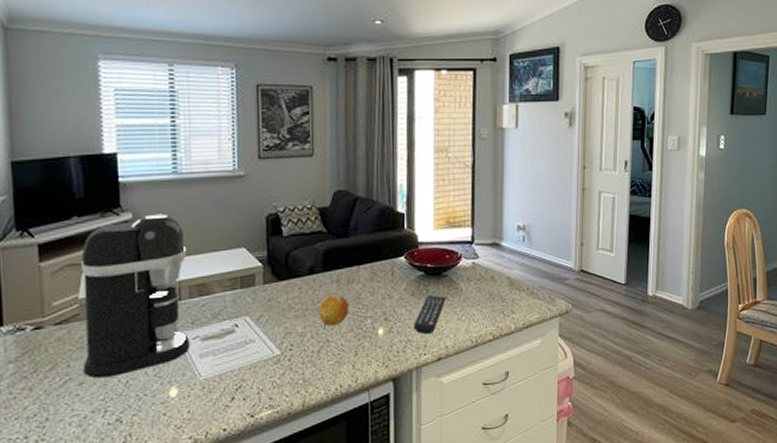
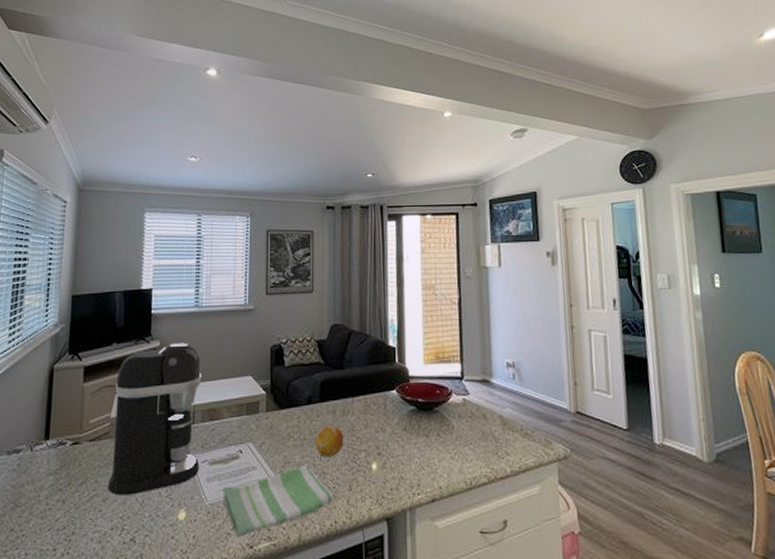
dish towel: none [218,335,339,407] -> present [222,466,334,536]
remote control: present [413,294,446,335] -> none [406,430,438,473]

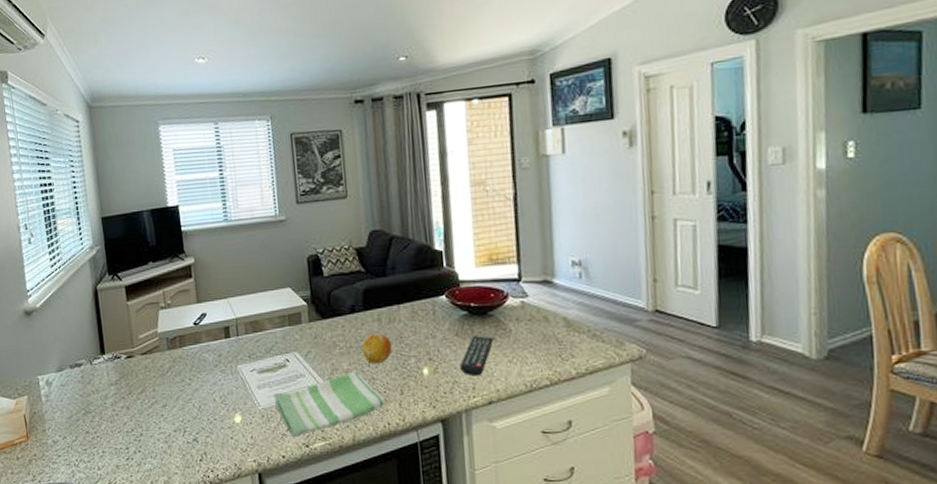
coffee maker: present [108,342,201,496] -> none [157,257,249,402]
remote control: none [406,430,438,473] -> present [459,335,493,377]

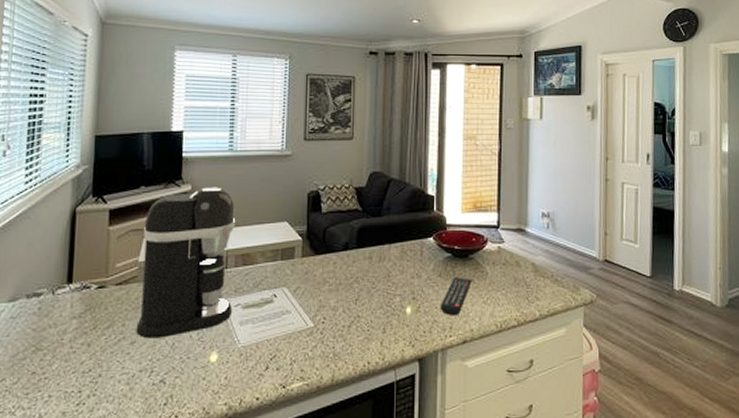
coffee maker: none [157,257,249,402] -> present [136,187,235,339]
dish towel: present [273,372,386,437] -> none [255,310,368,377]
fruit: present [362,333,392,364] -> none [351,271,380,302]

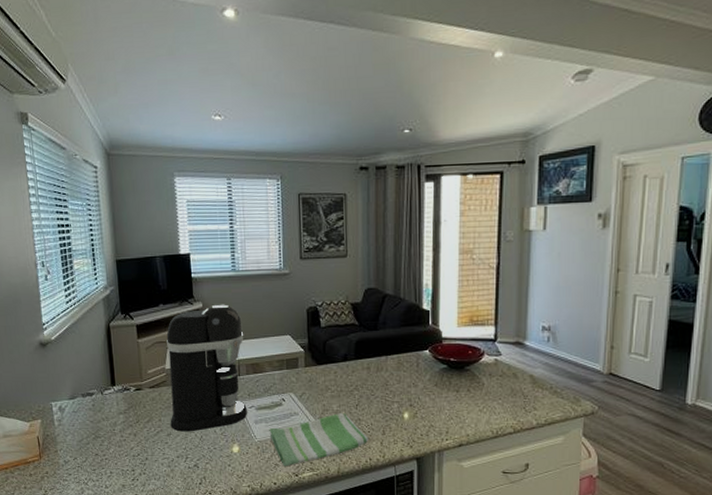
dish towel: none [255,310,368,377] -> present [269,413,369,467]
remote control: present [440,276,472,316] -> none [436,386,468,422]

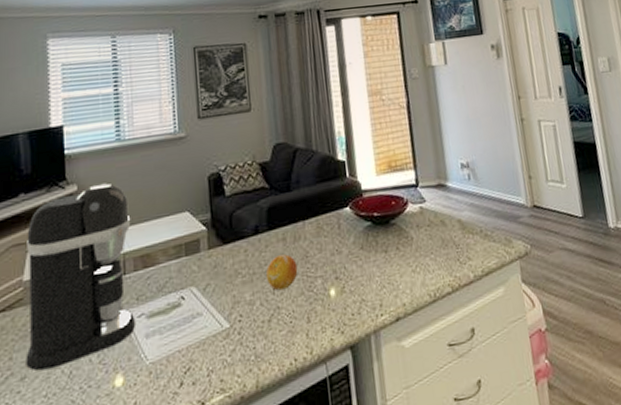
dish towel: present [269,413,369,467] -> none [164,302,292,394]
fruit: none [352,380,378,407] -> present [266,254,298,291]

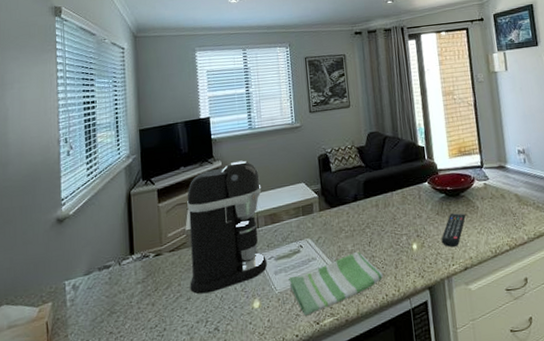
dish towel: none [164,302,292,394] -> present [288,252,384,316]
fruit: present [266,254,298,291] -> none [364,217,388,244]
remote control: none [366,246,397,292] -> present [441,212,466,248]

